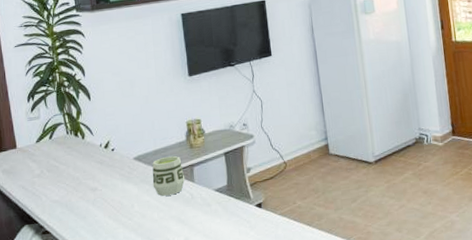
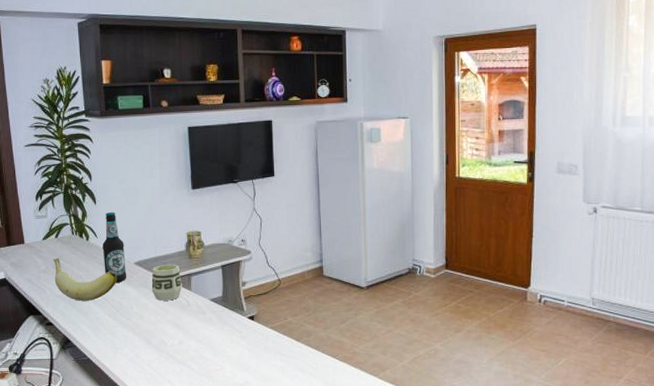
banana: none [47,160,116,205] -> present [53,258,117,301]
bottle: none [99,107,127,181] -> present [102,212,127,283]

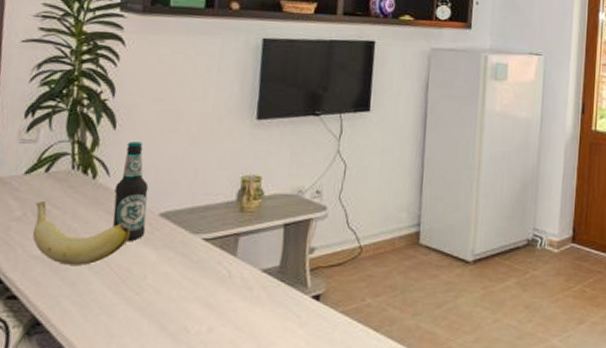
cup: present [151,264,183,301] -> none [178,218,226,269]

